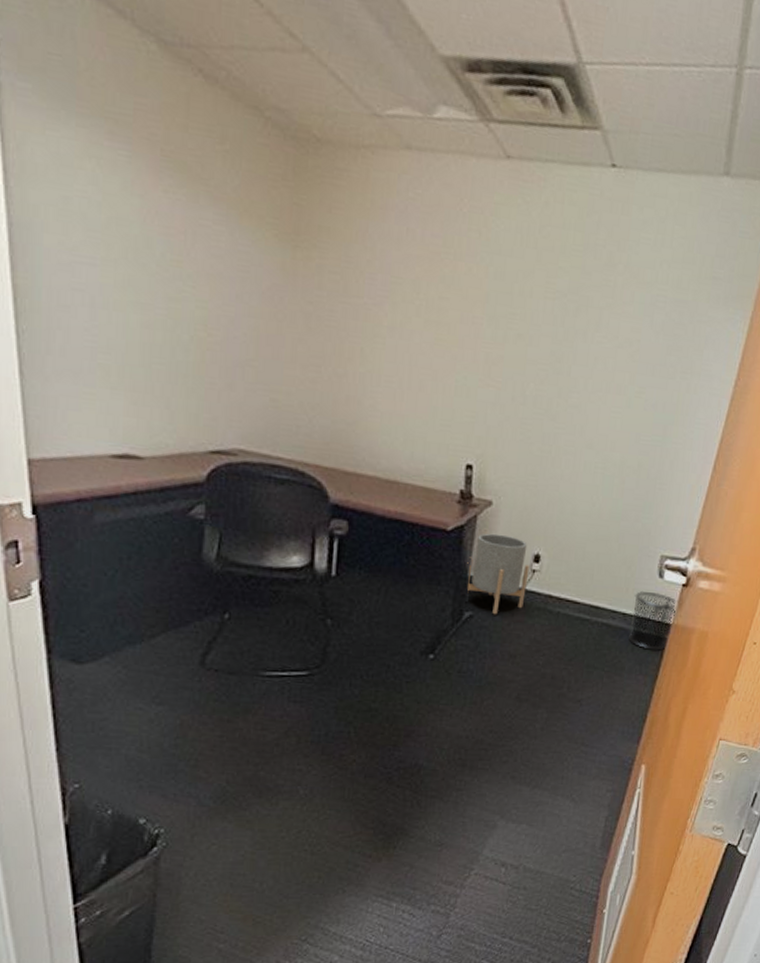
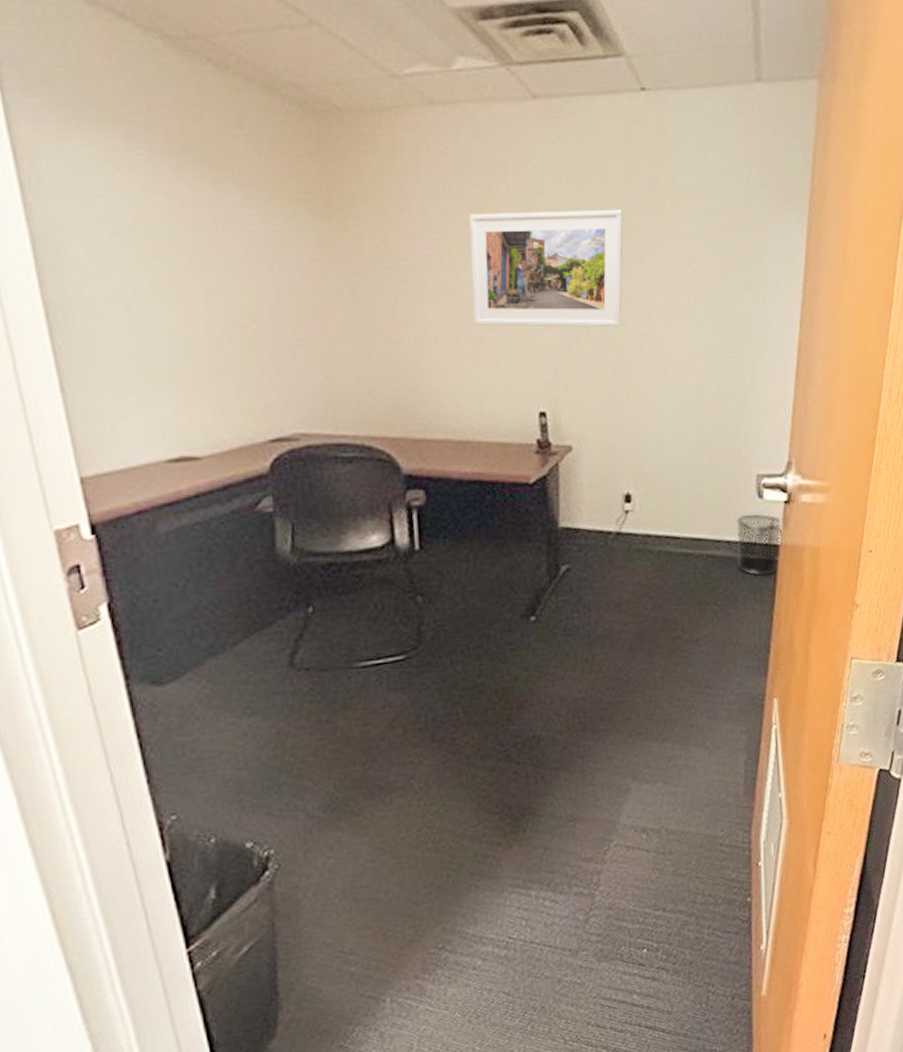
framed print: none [417,263,576,395] -> present [469,209,624,328]
planter: present [467,533,530,615] -> none [556,479,622,564]

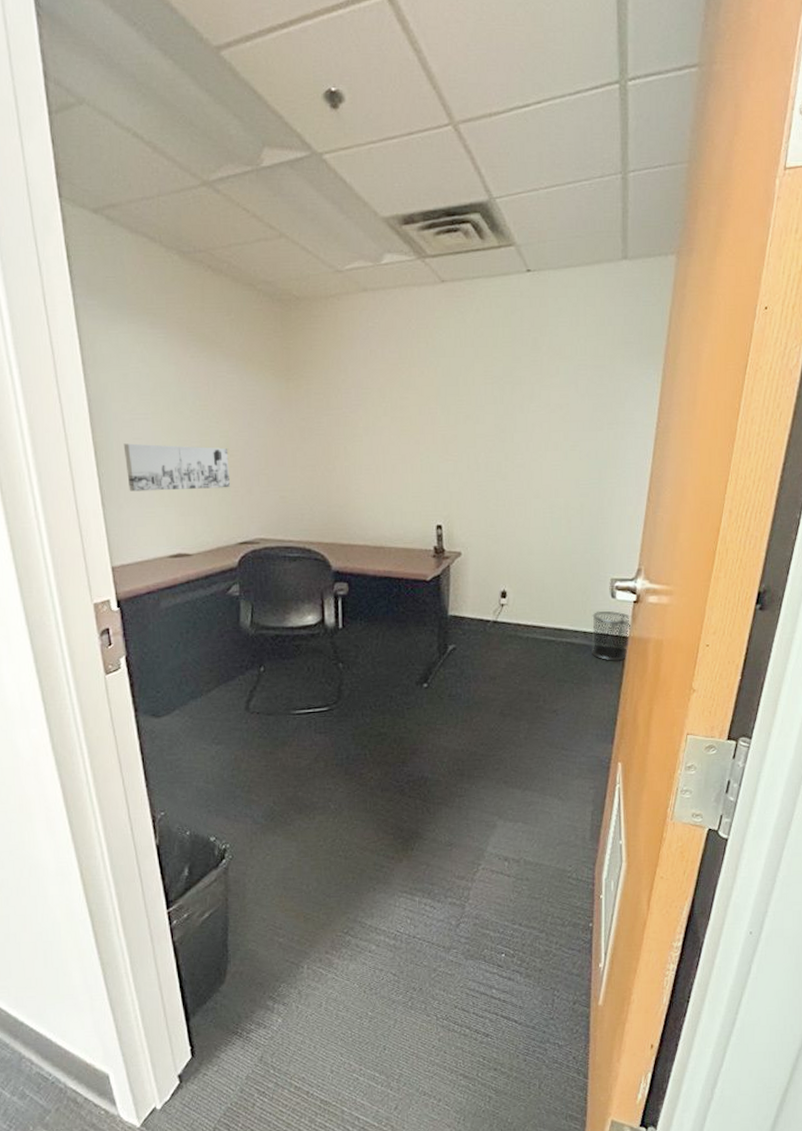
wall art: none [90,303,255,371] -> present [123,443,231,491]
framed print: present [469,209,624,328] -> none [389,366,509,460]

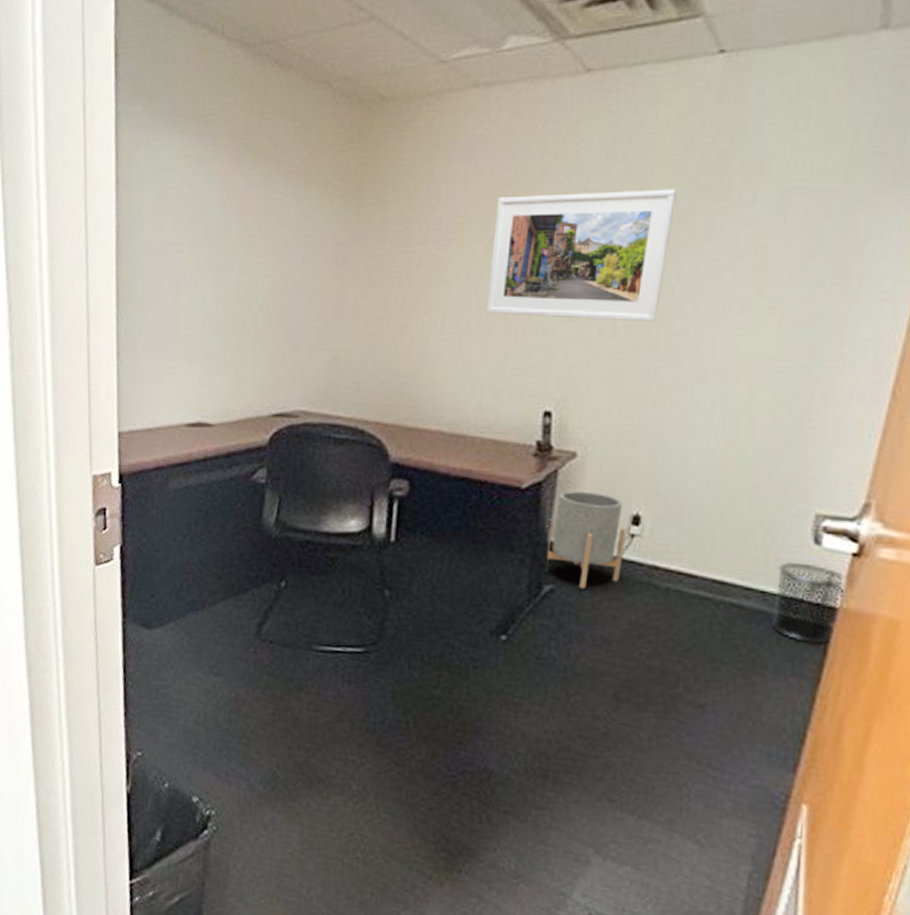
wall art: present [123,443,231,491] -> none [149,280,274,343]
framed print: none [389,366,509,460] -> present [486,189,677,323]
planter: none [446,578,499,645] -> present [546,490,627,590]

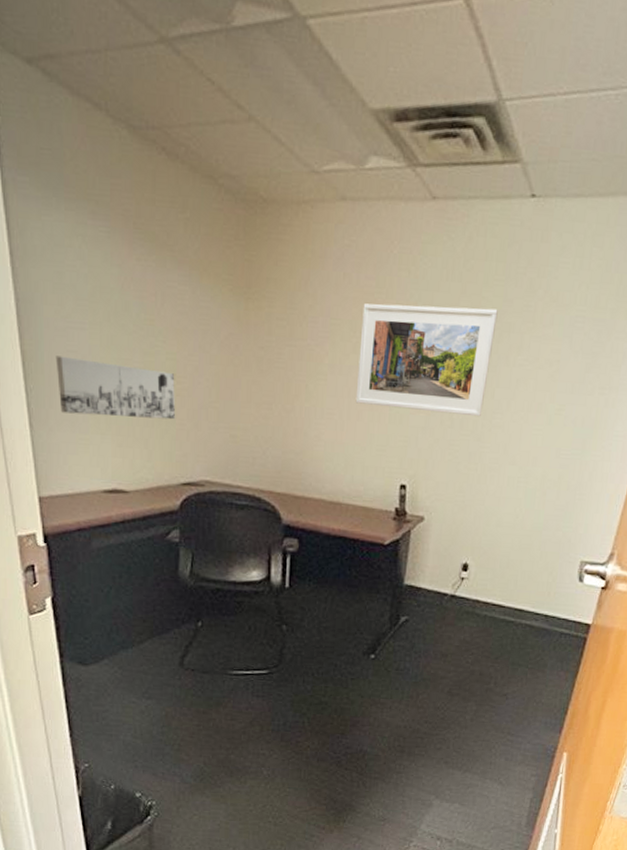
wall art: none [149,280,274,343] -> present [55,356,176,420]
planter: present [546,490,627,590] -> none [402,546,459,619]
waste bin: present [772,561,846,644] -> none [550,594,597,649]

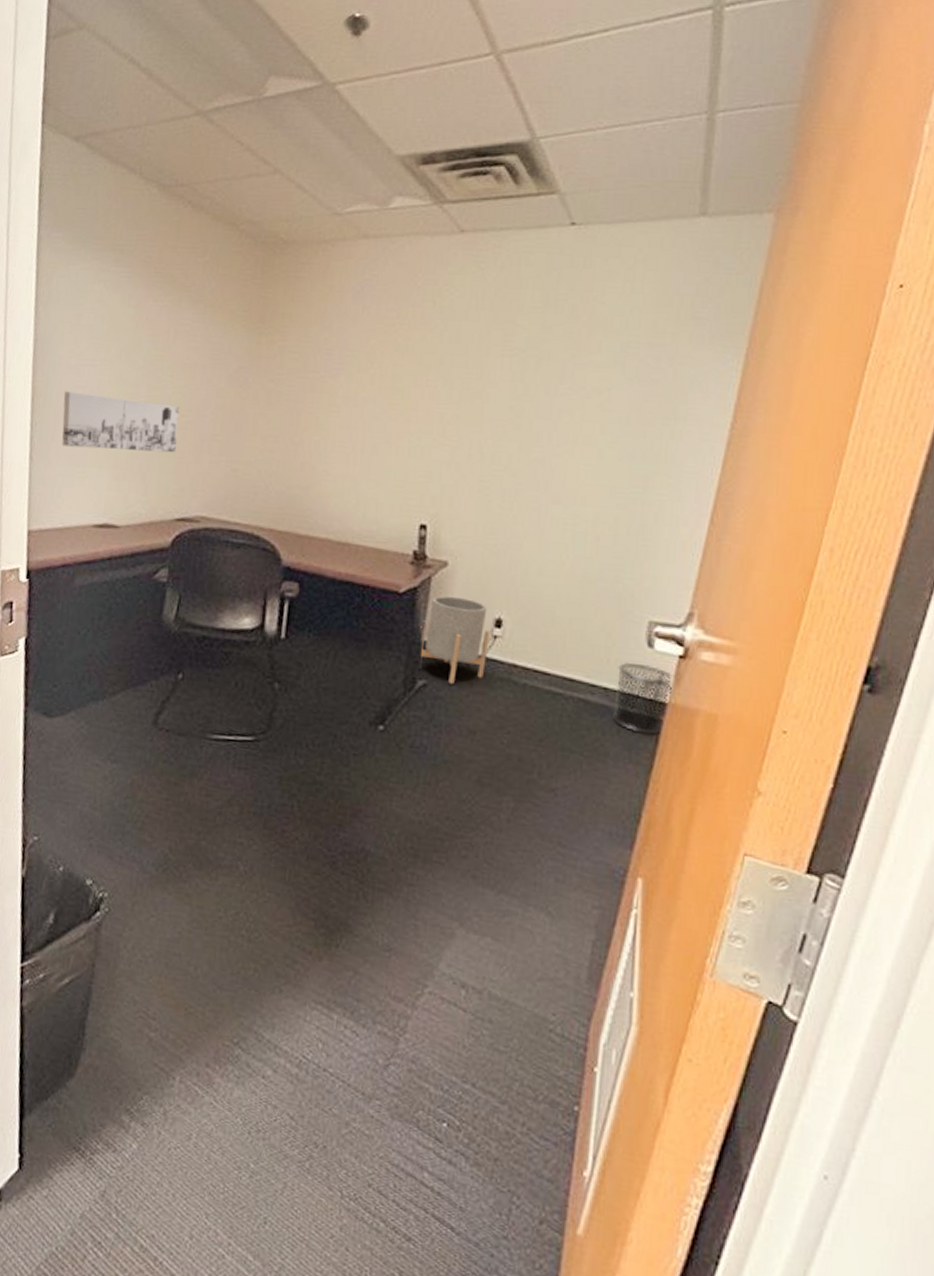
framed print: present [355,303,498,417] -> none [370,334,535,451]
planter: none [402,546,459,619] -> present [421,595,490,685]
waste bin: none [550,594,597,649] -> present [613,662,674,735]

